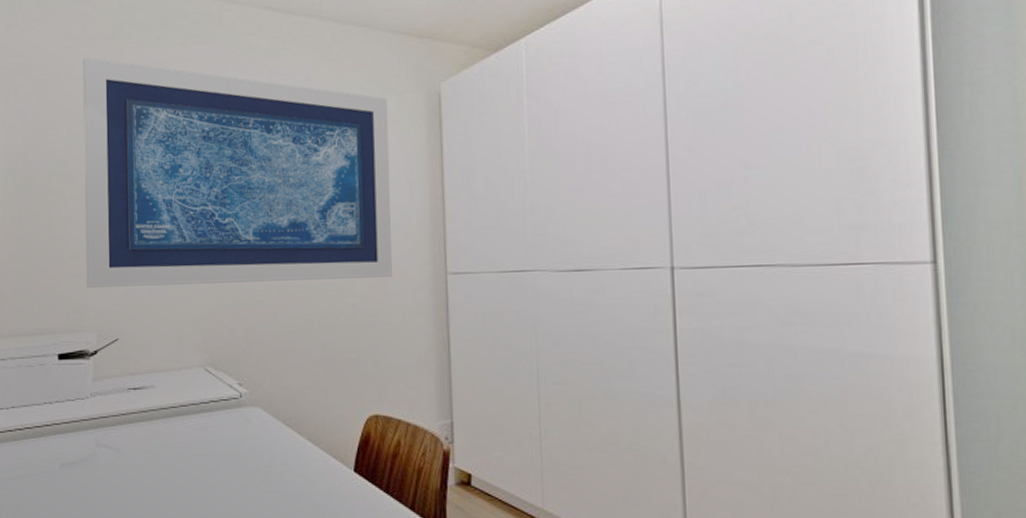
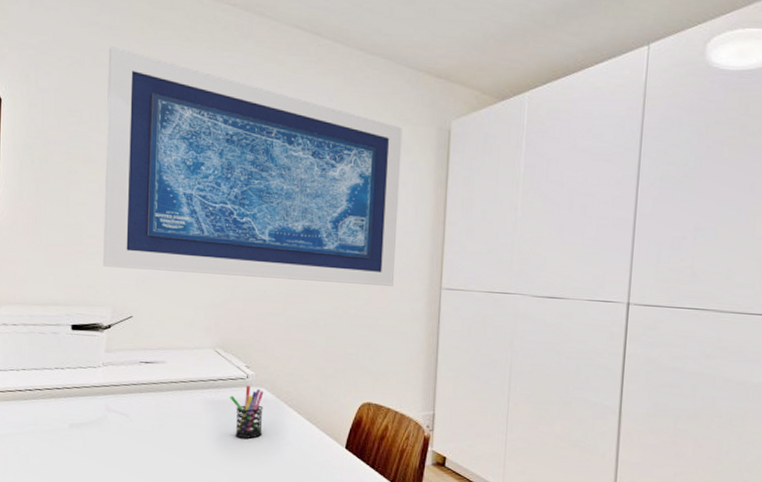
pen holder: none [223,405,261,467] -> present [230,385,264,439]

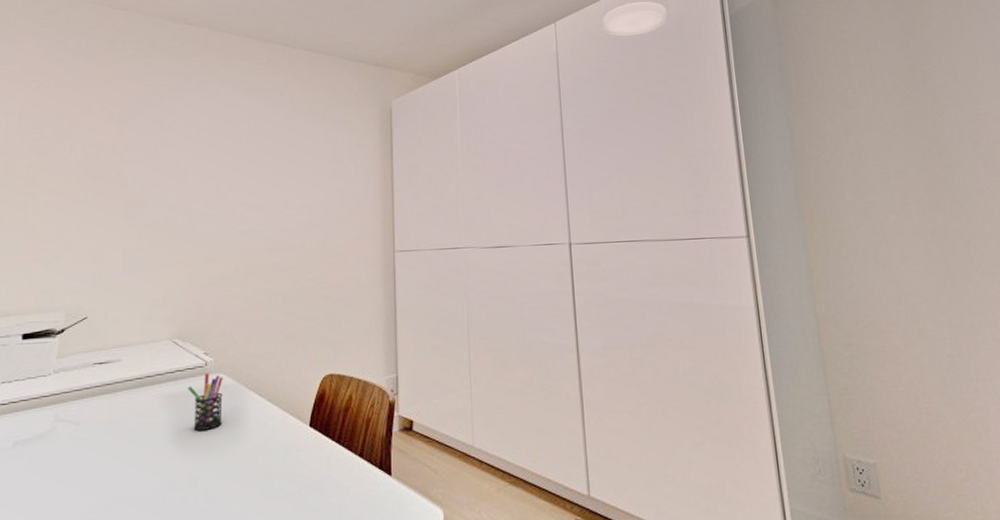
wall art: present [103,47,403,286] -> none [59,69,349,271]

